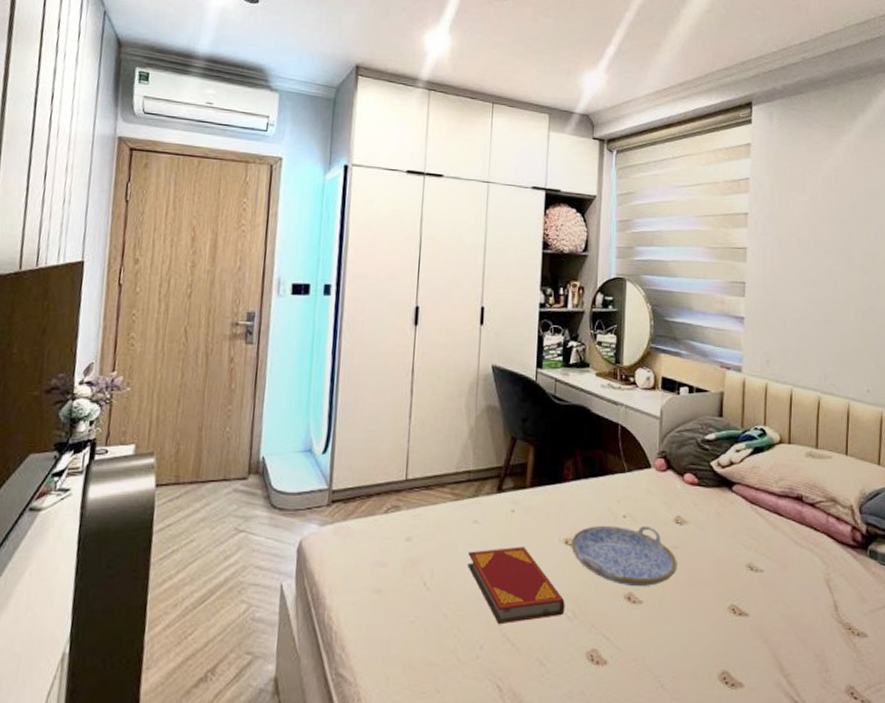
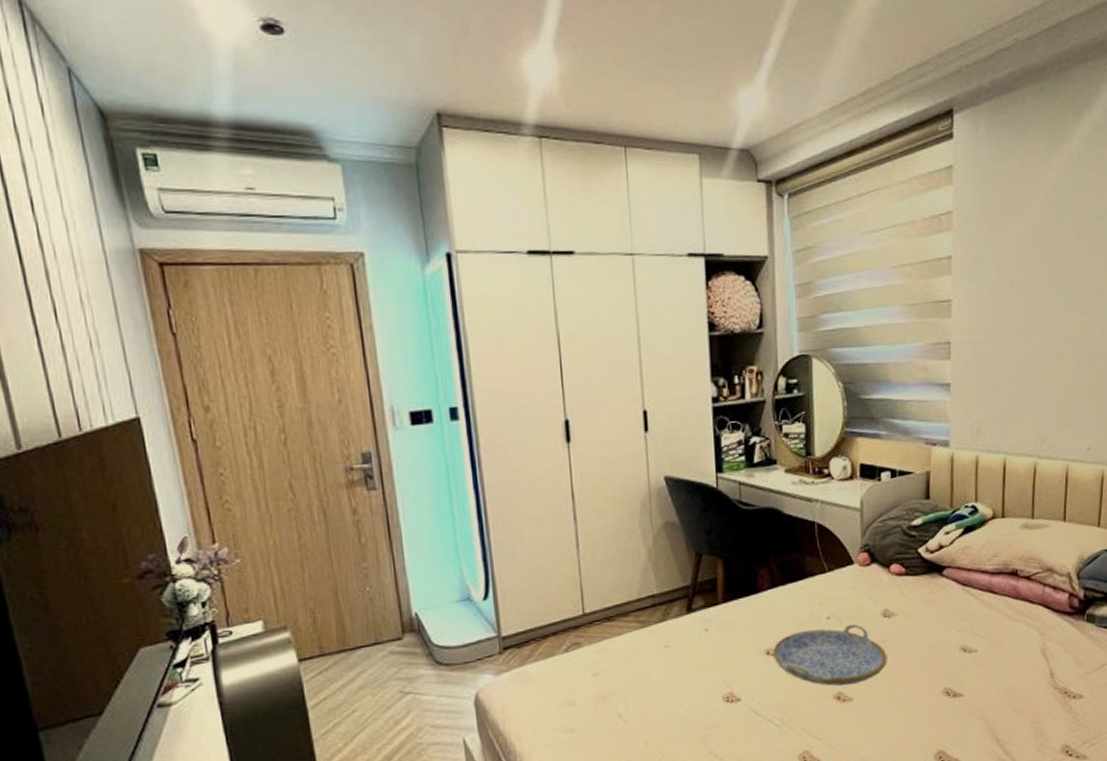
hardback book: present [468,546,565,625] -> none [663,664,772,743]

